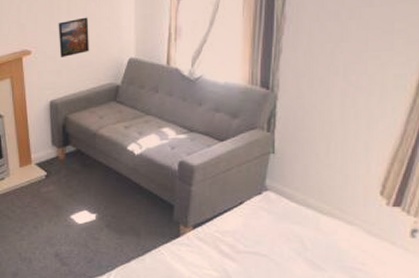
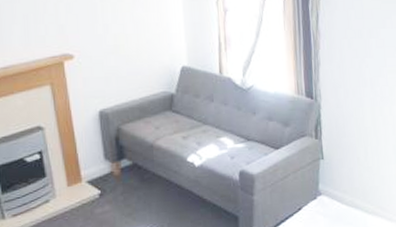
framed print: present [58,17,89,57] -> none [103,22,139,63]

